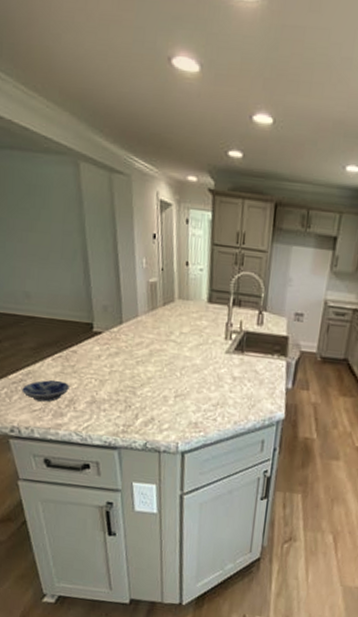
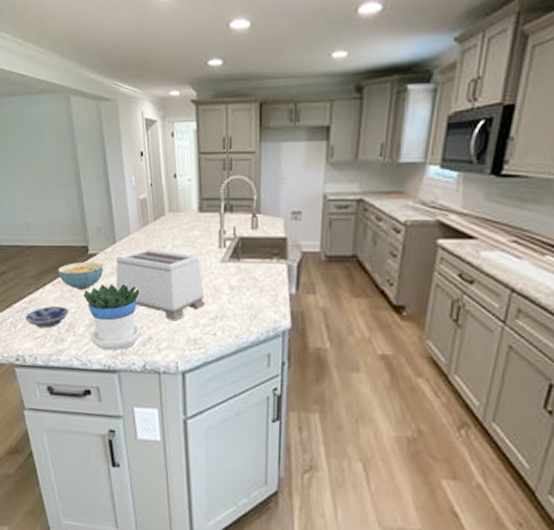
cereal bowl: none [59,338,109,367] -> present [58,261,104,290]
flowerpot: none [85,363,145,429] -> present [83,283,141,351]
toaster: none [120,332,208,405] -> present [115,248,205,321]

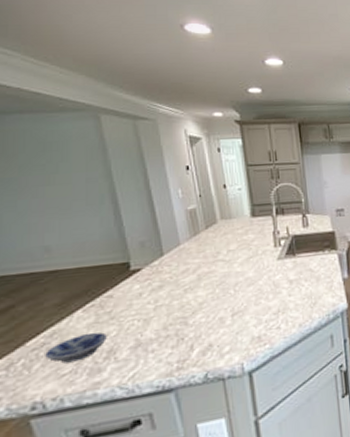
cereal bowl: present [58,261,104,290] -> none [91,277,151,310]
flowerpot: present [83,283,141,351] -> none [125,295,200,370]
toaster: present [115,248,205,321] -> none [165,255,266,323]

